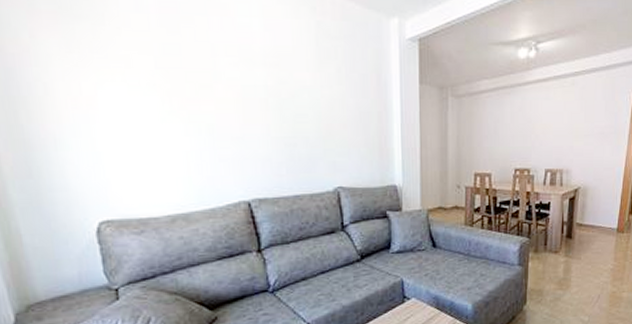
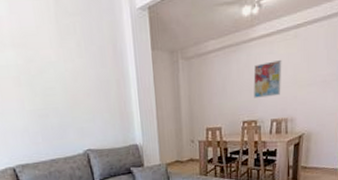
wall art: none [528,106,559,145] -> present [253,59,282,98]

